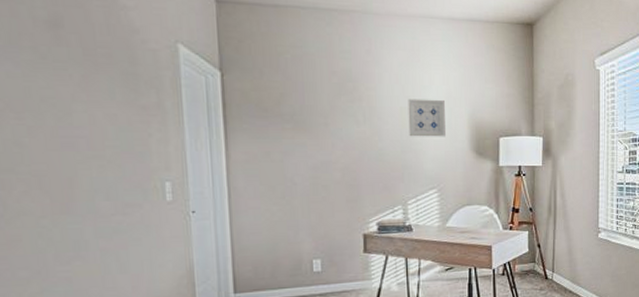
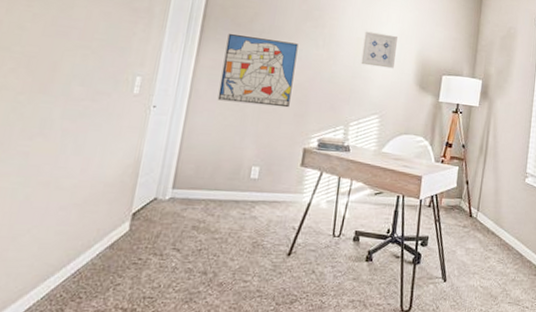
wall art: none [256,121,340,196] -> present [217,34,299,108]

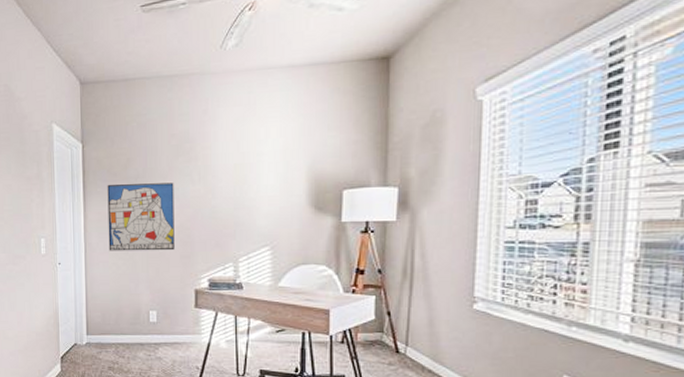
wall art: present [361,31,398,69] -> none [242,152,281,194]

